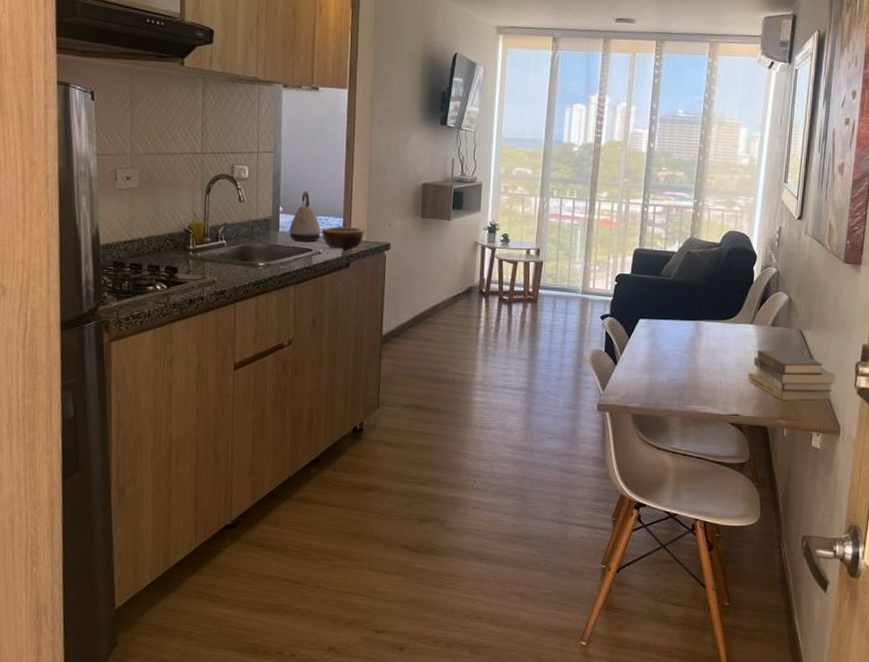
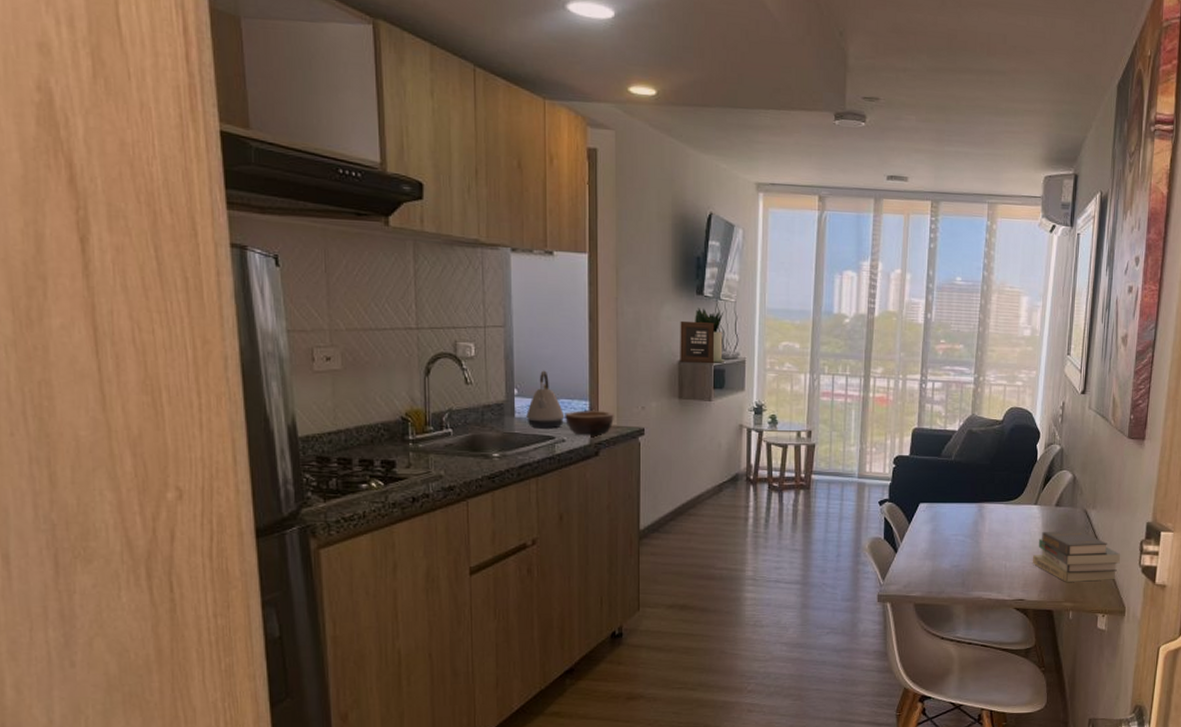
picture frame: none [424,148,456,187] -> present [680,320,715,364]
planter: none [438,137,465,186] -> present [695,308,726,363]

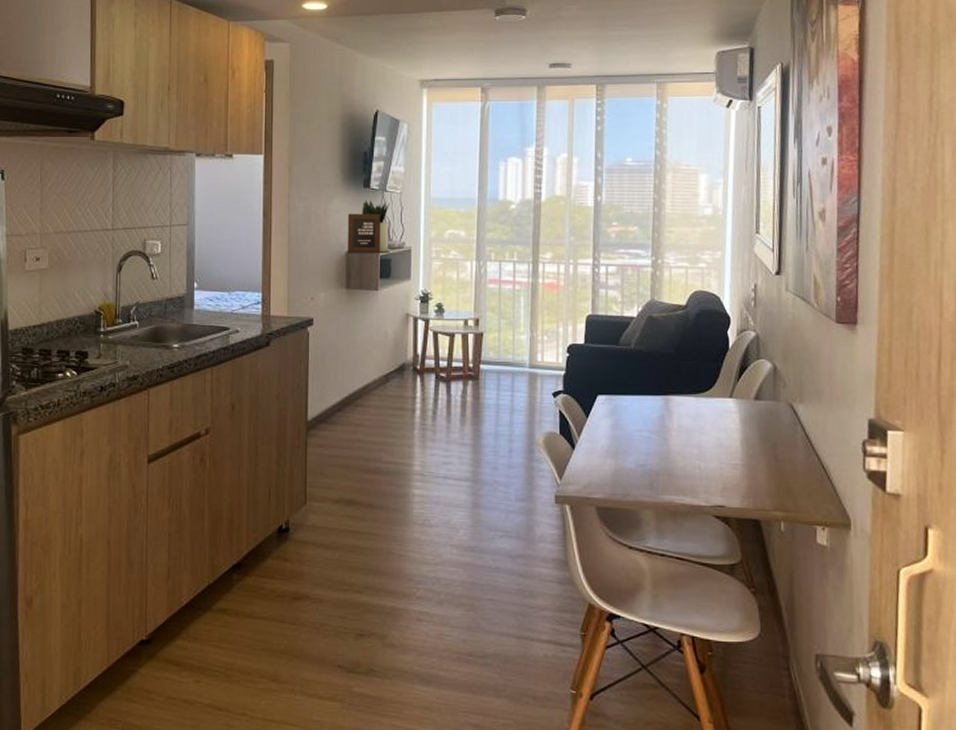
kettle: present [526,370,565,429] -> none [204,264,239,320]
bowl: present [565,410,614,436] -> none [239,302,285,327]
books: present [1032,531,1121,582] -> none [730,427,840,487]

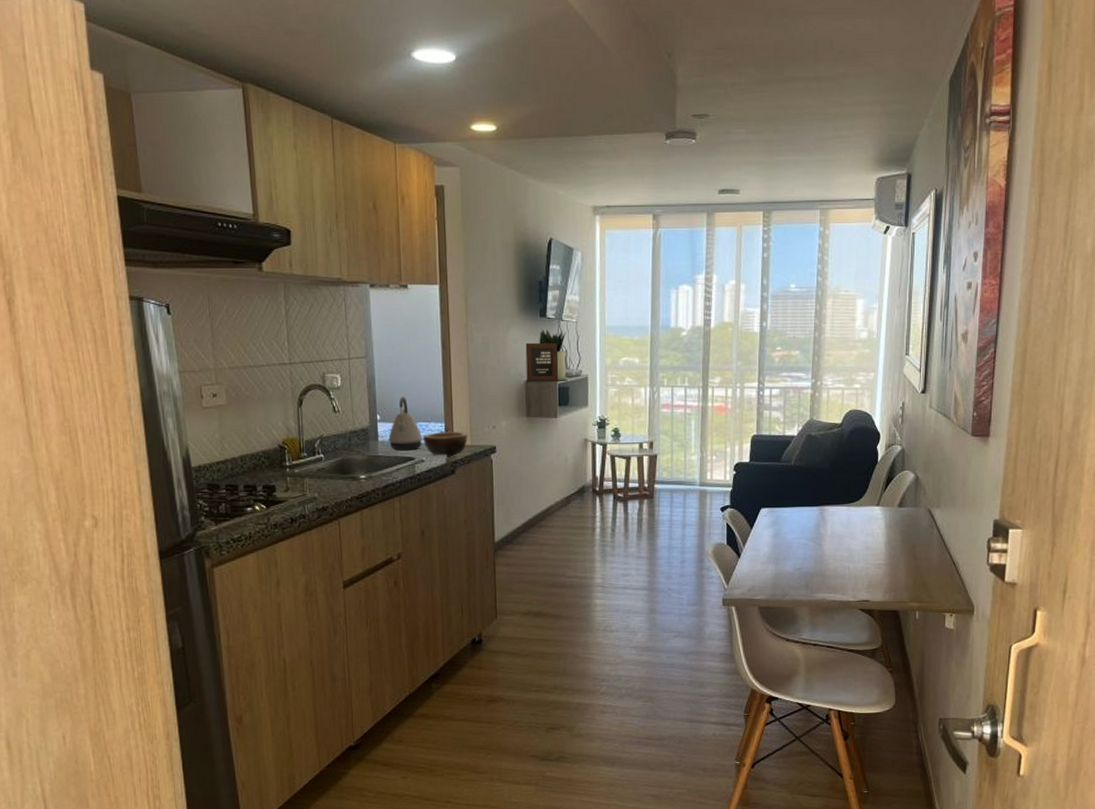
kettle: none [204,264,239,320] -> present [388,396,423,451]
bowl: none [239,302,285,327] -> present [423,432,468,456]

